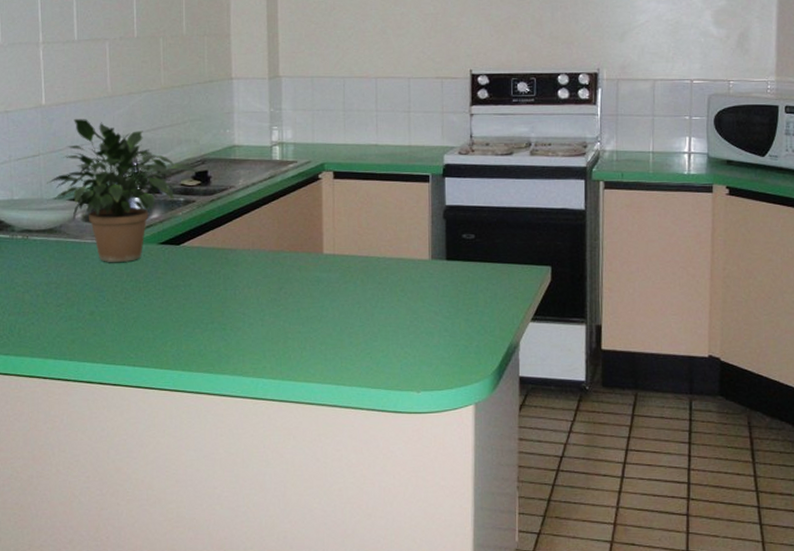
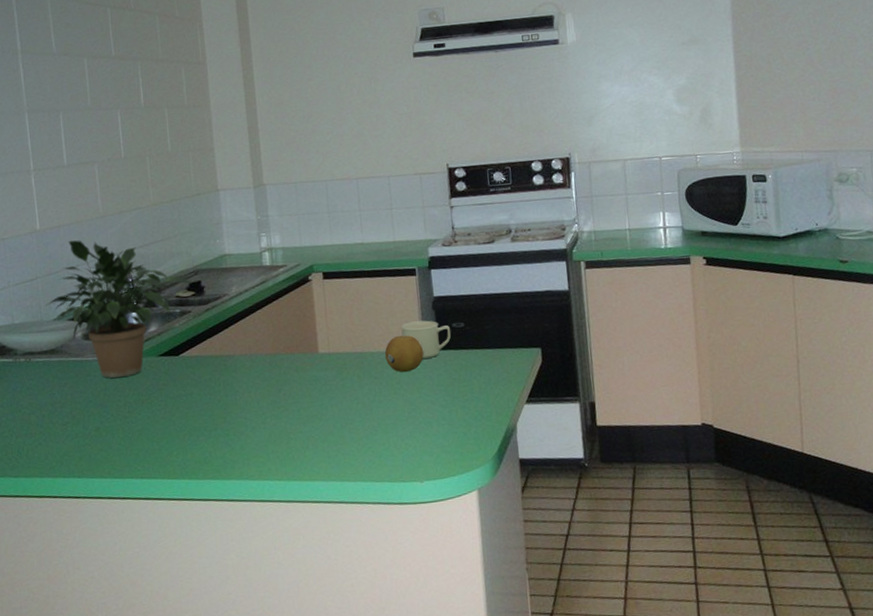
fruit: none [390,242,431,281] -> present [384,334,425,373]
mug: none [410,229,461,268] -> present [401,320,452,359]

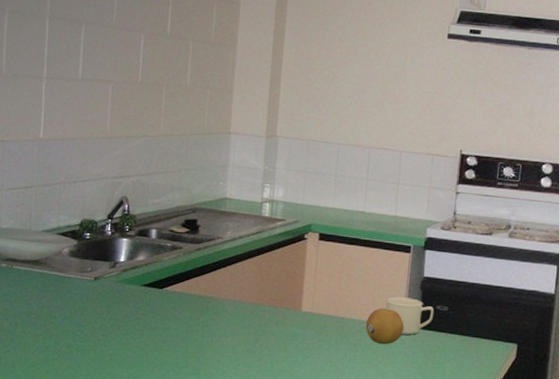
potted plant: present [46,240,192,378] -> none [37,156,188,301]

